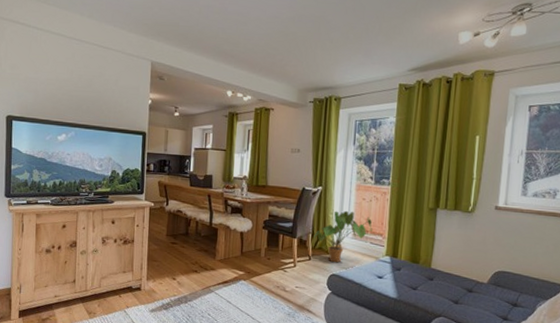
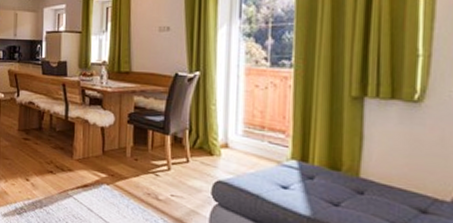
house plant: present [313,210,372,263] -> none [191,100,270,167]

